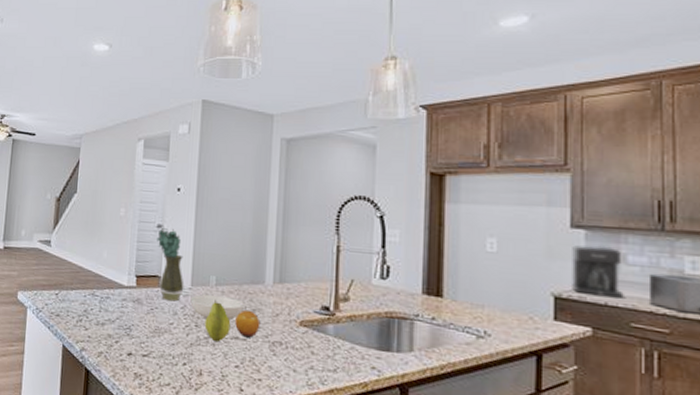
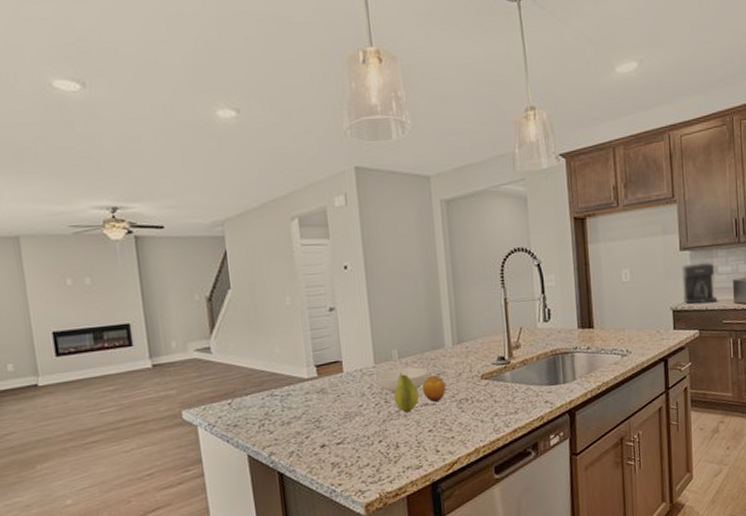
vase: present [157,227,184,302] -> none [331,310,368,384]

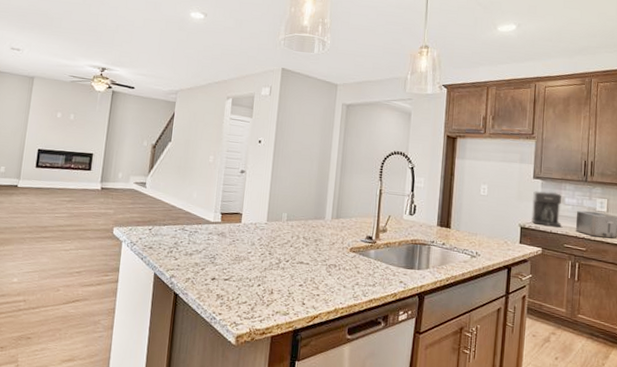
bowl: present [376,367,428,394] -> none [266,228,308,249]
fruit: present [393,372,419,413] -> none [276,232,297,267]
fruit: present [422,375,446,402] -> none [301,240,321,262]

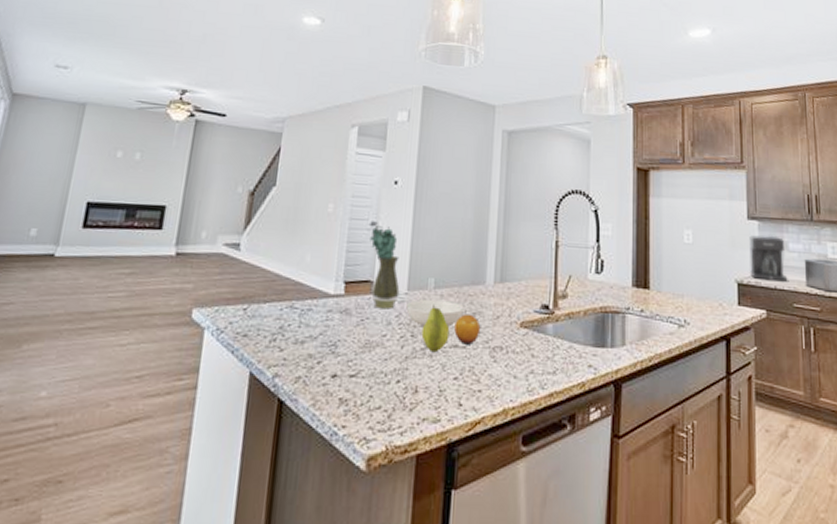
vase: none [240,172,261,234] -> present [370,224,400,309]
bowl: none [266,228,308,249] -> present [406,300,464,328]
fruit: none [276,232,297,267] -> present [421,304,450,353]
fruit: none [301,240,321,262] -> present [454,313,481,345]

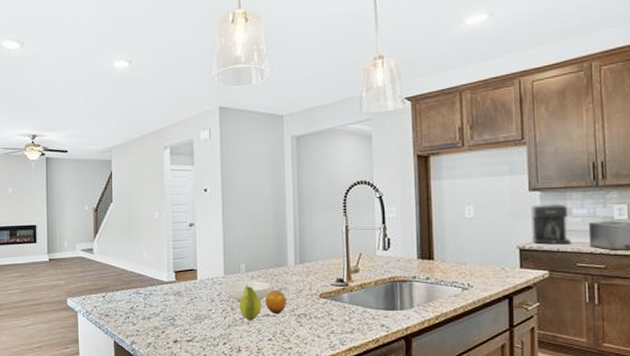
vase: present [370,224,400,309] -> none [190,225,218,290]

